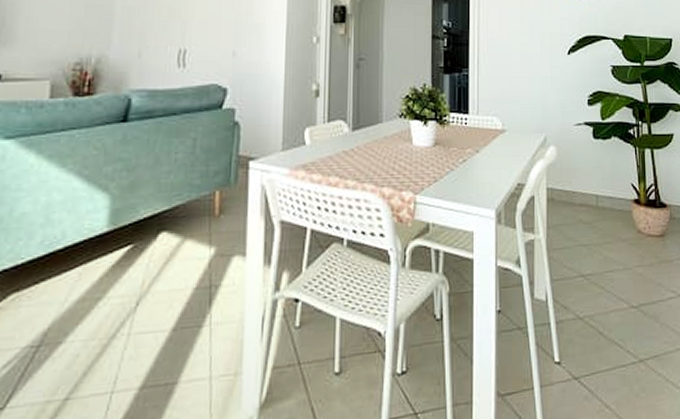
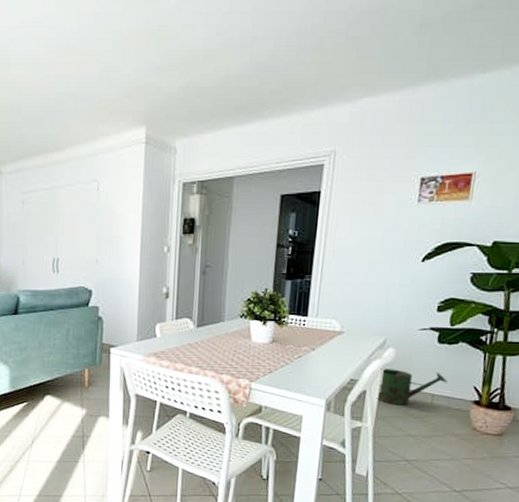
watering can: none [545,169,608,211] -> present [376,369,448,406]

